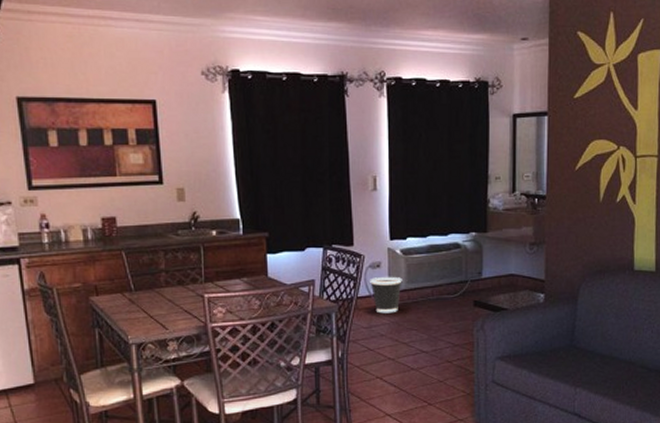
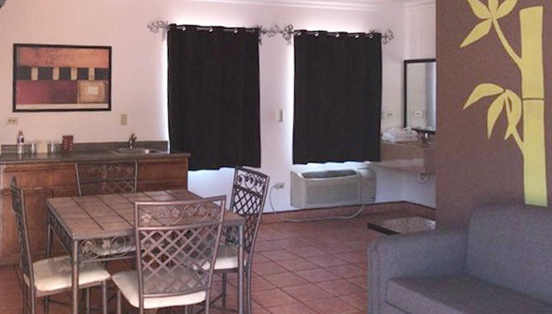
wastebasket: present [370,276,402,314] -> none [274,196,303,230]

